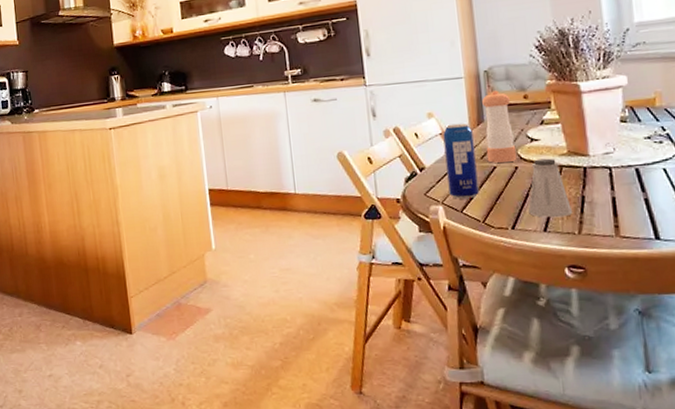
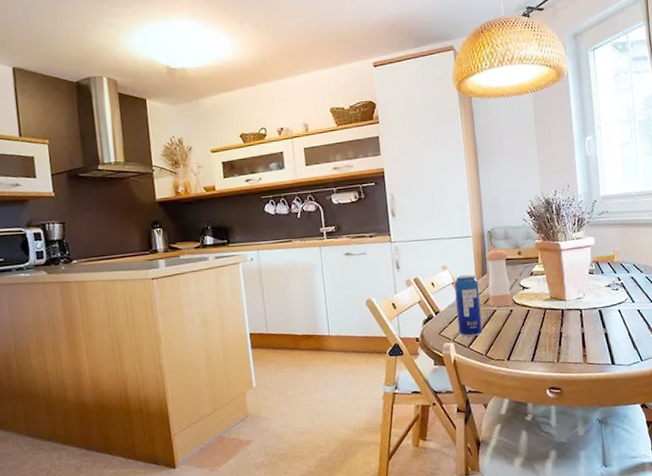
saltshaker: present [528,158,573,218] -> none [520,302,554,351]

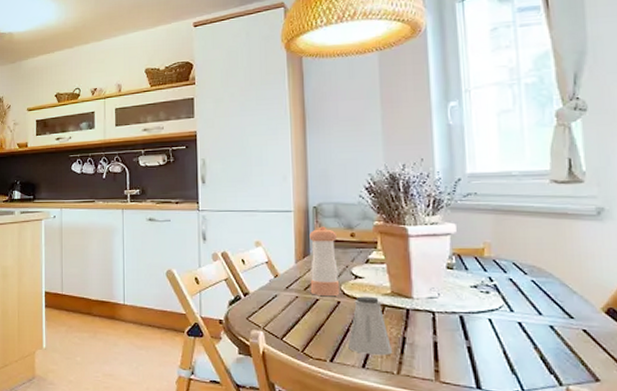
beverage can: present [454,274,483,337] -> none [269,254,300,327]
saltshaker: none [520,302,554,351] -> present [348,296,393,356]

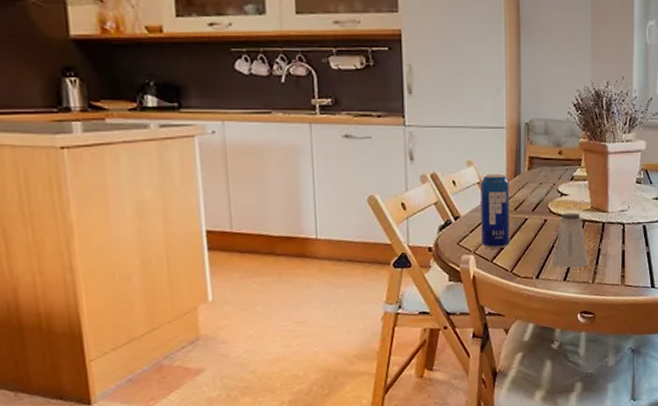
beverage can: none [269,254,300,327] -> present [480,173,510,249]
pepper shaker: present [309,226,340,296] -> none [520,144,547,215]

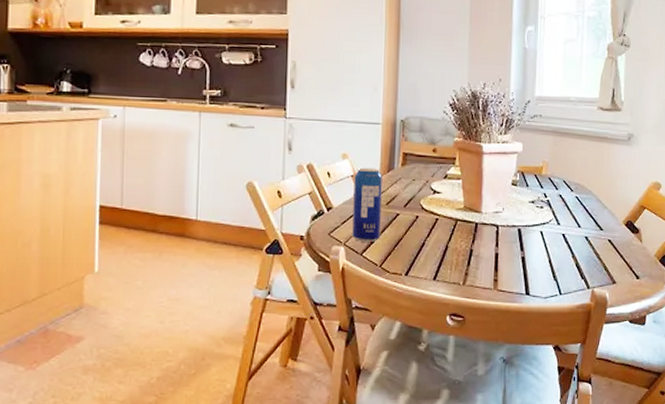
saltshaker: present [552,212,590,269] -> none [422,211,461,268]

